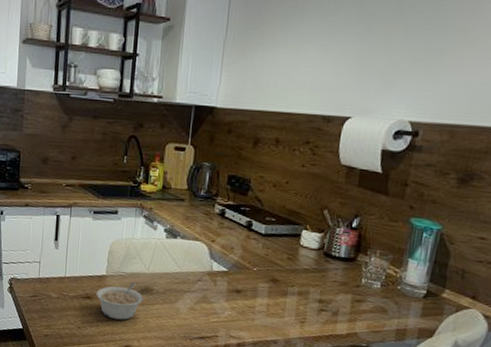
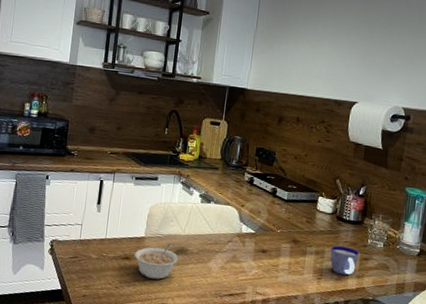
cup: none [315,285,352,320] -> present [330,245,360,276]

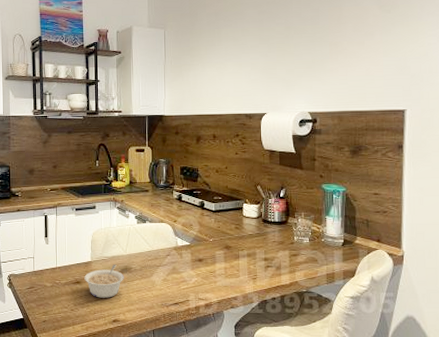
cup: present [330,245,360,276] -> none [261,246,288,273]

